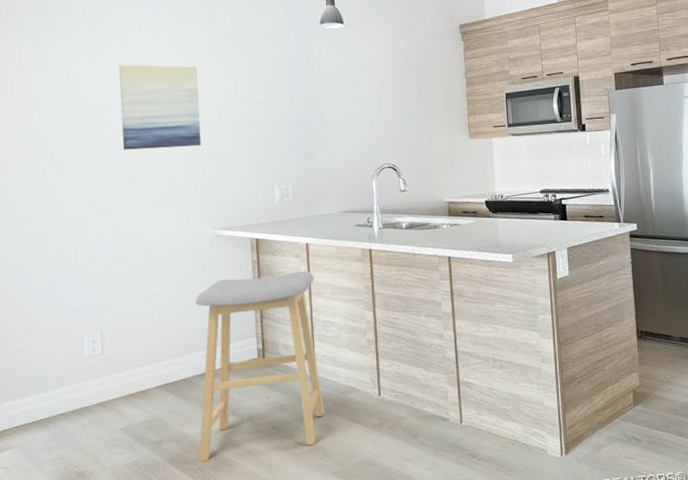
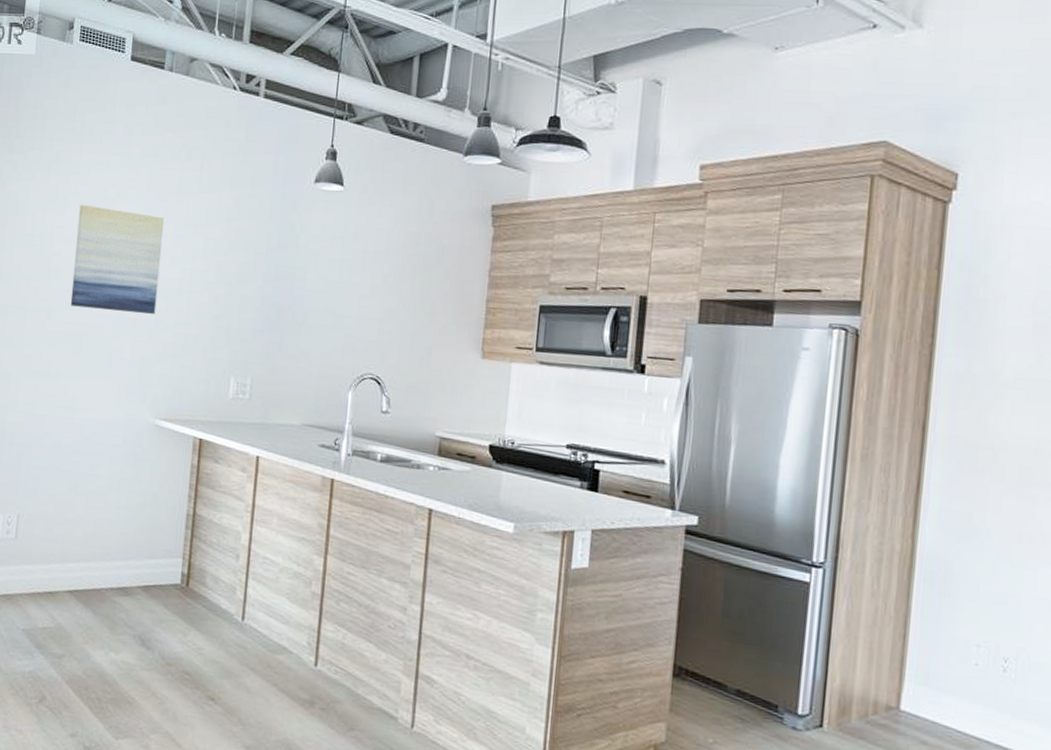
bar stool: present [195,270,325,462] -> none [99,480,260,706]

